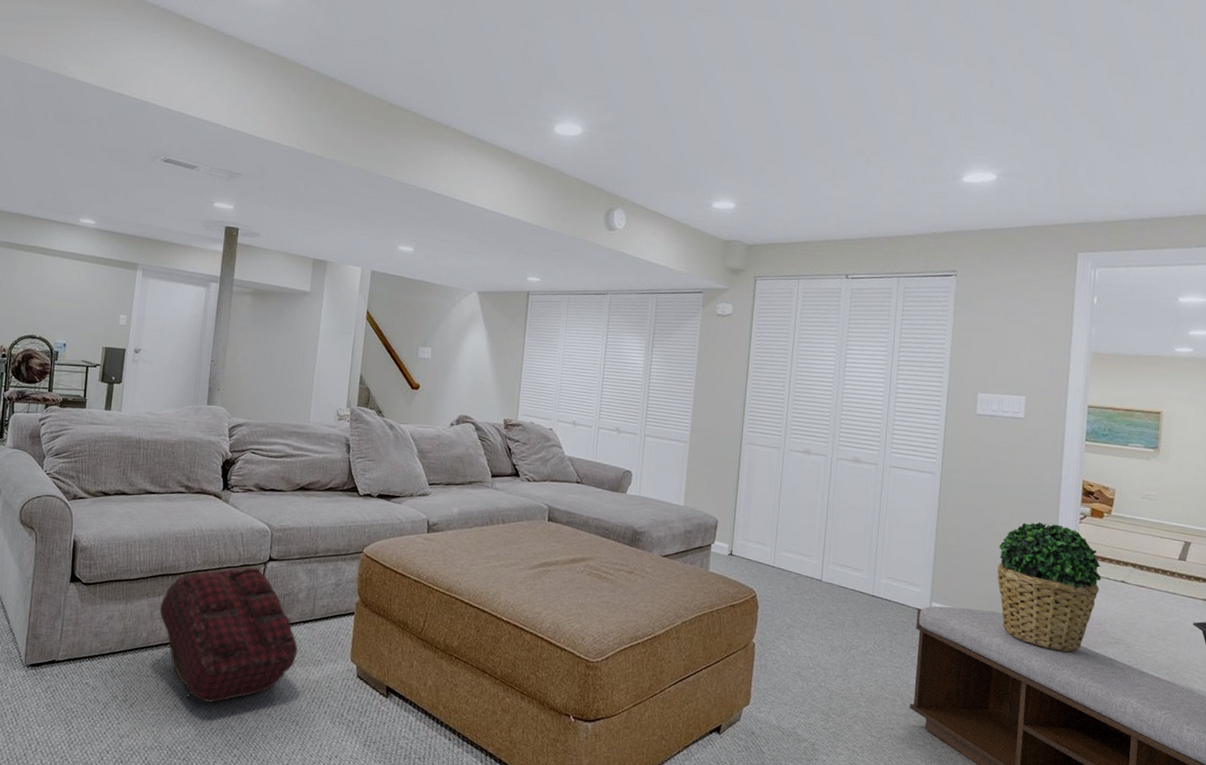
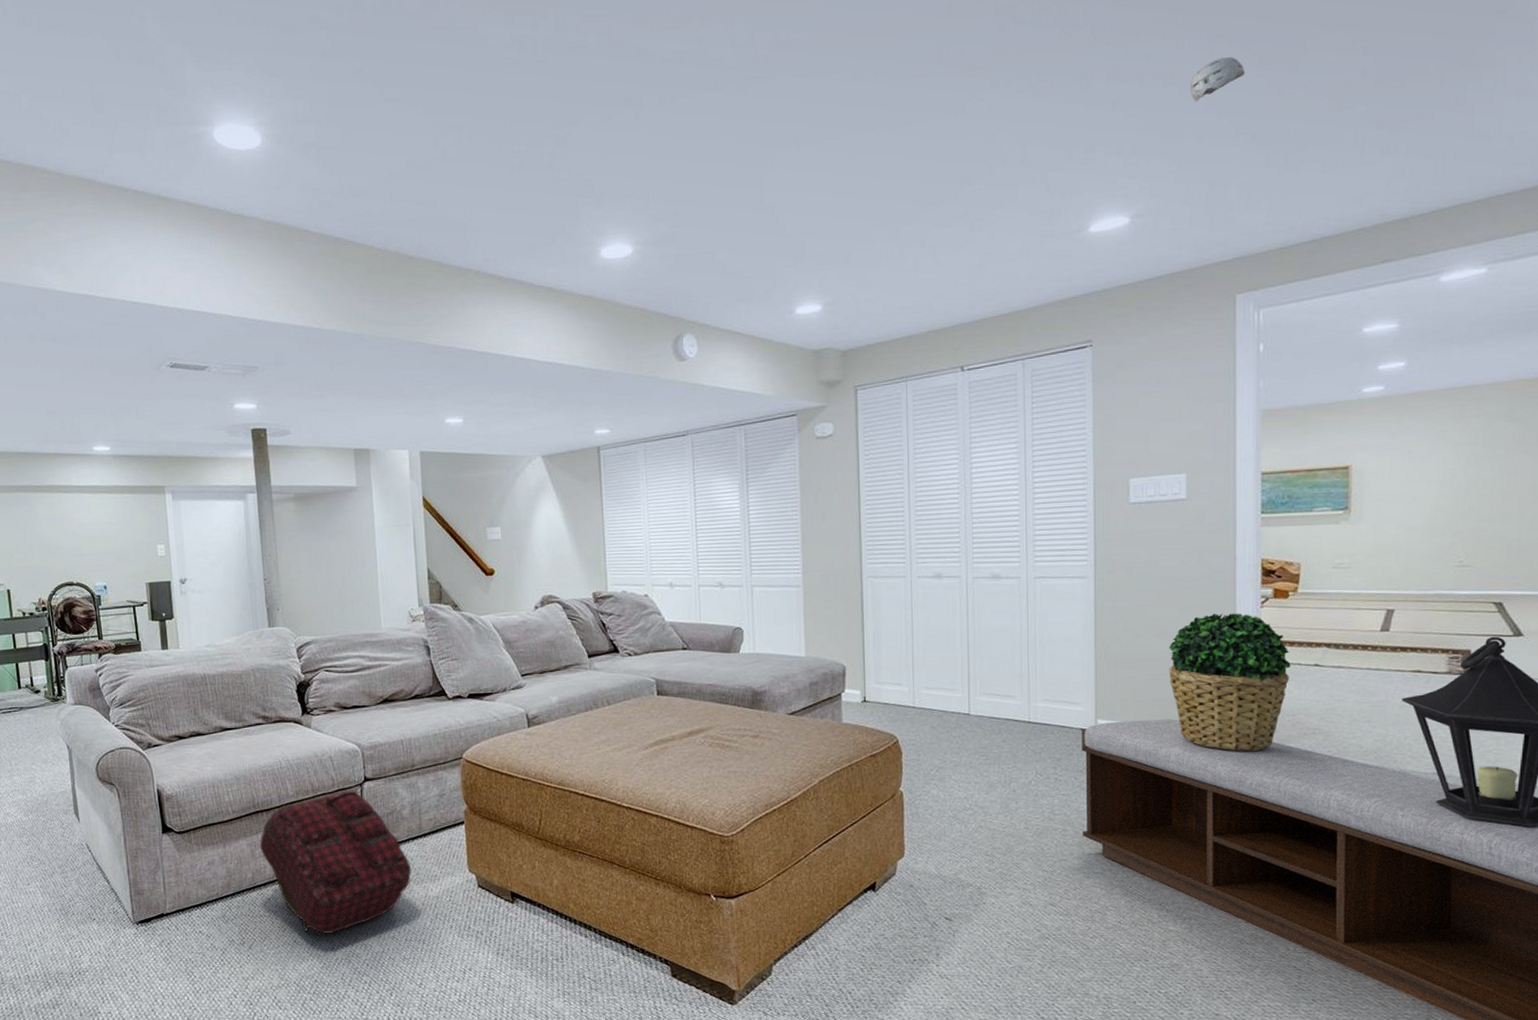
smoke detector: none [1053,61,1098,93] -> present [1189,57,1245,102]

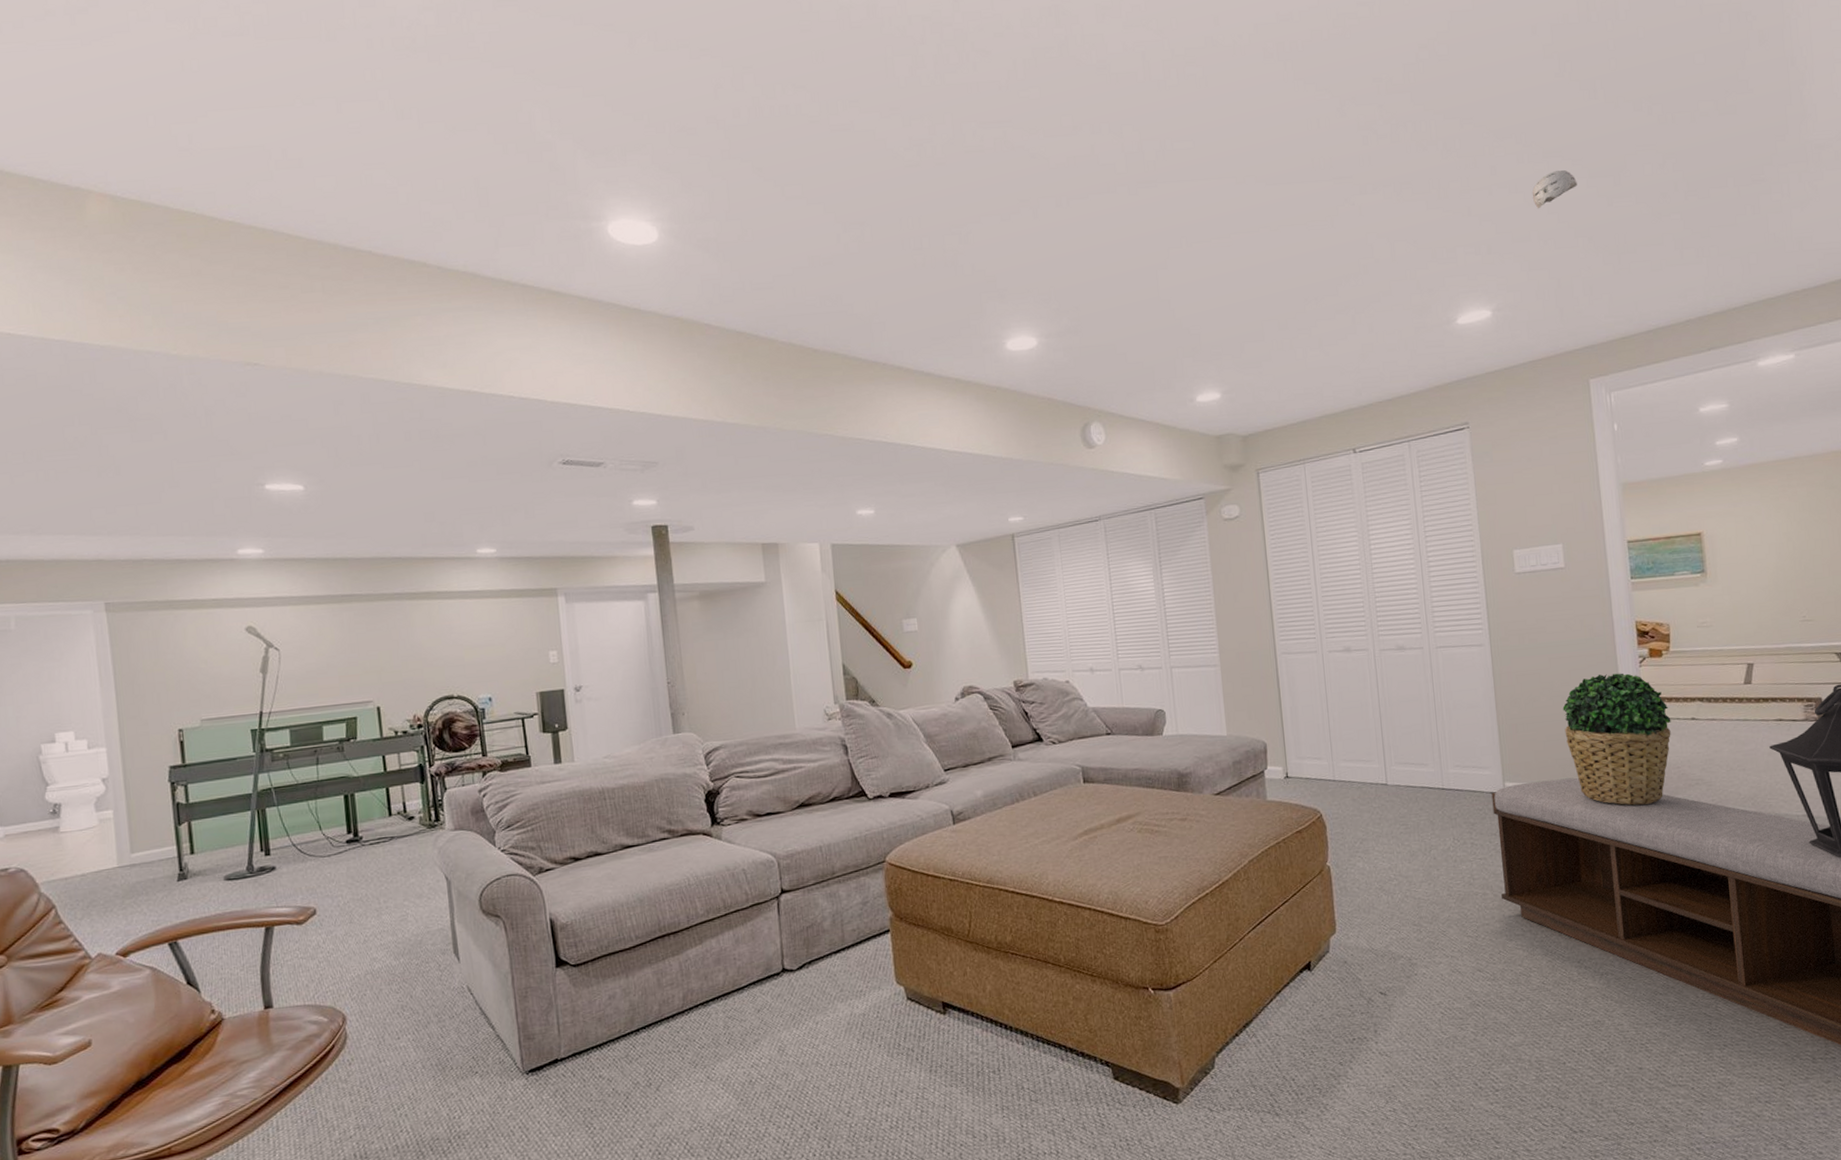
backpack: present [259,790,412,934] -> none [666,903,835,1067]

